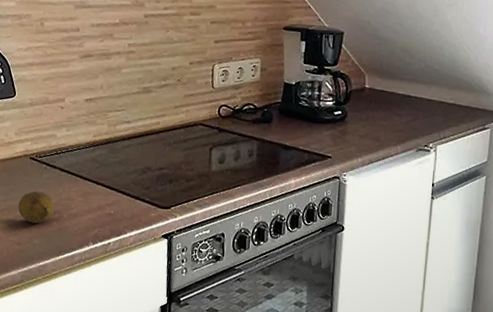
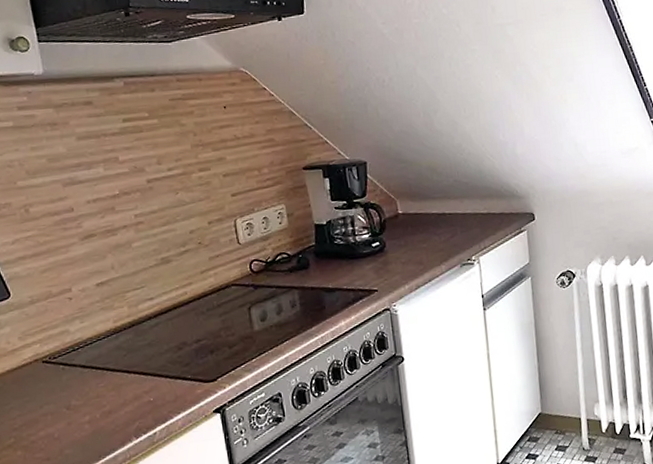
fruit: present [18,191,55,224] -> none [38,395,83,433]

